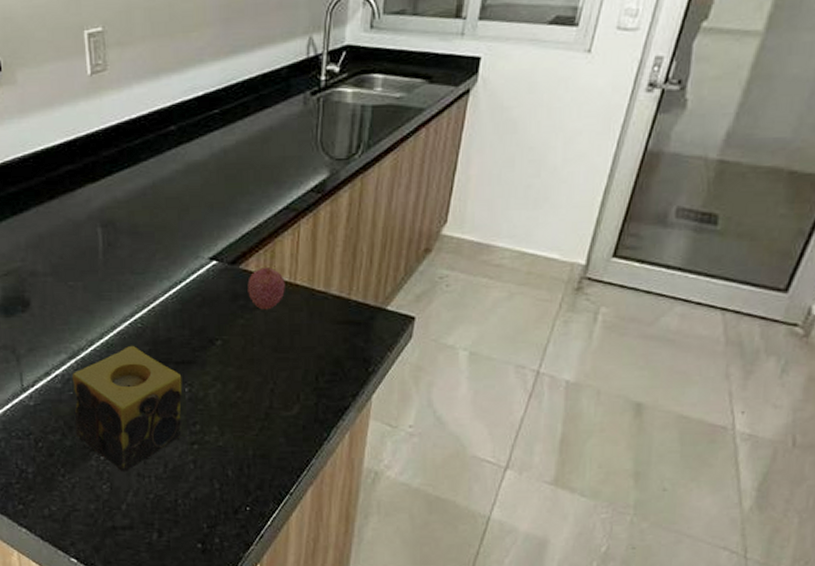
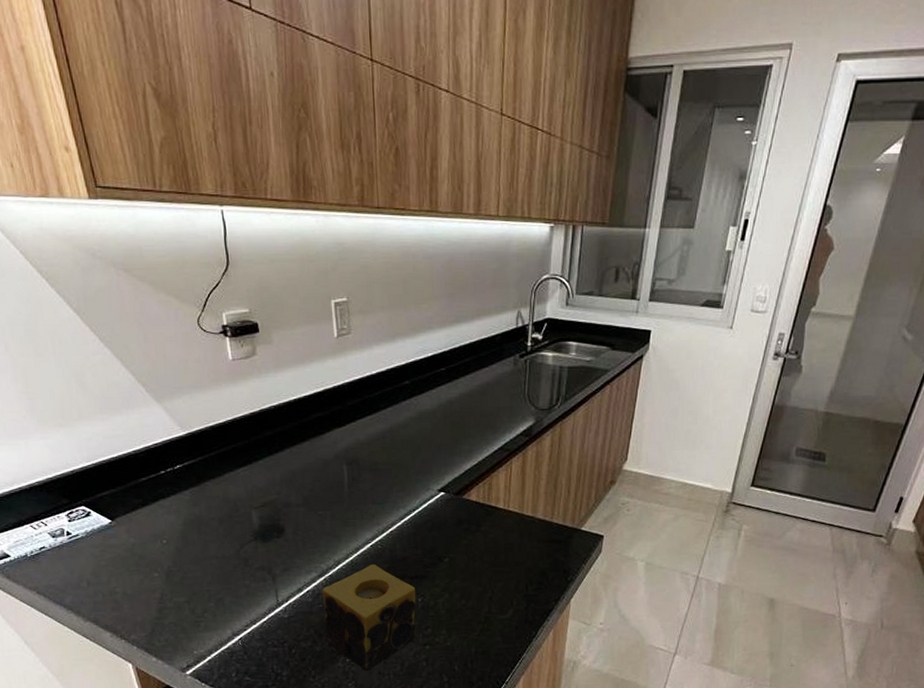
fruit: present [247,267,285,310] -> none [470,497,500,532]

